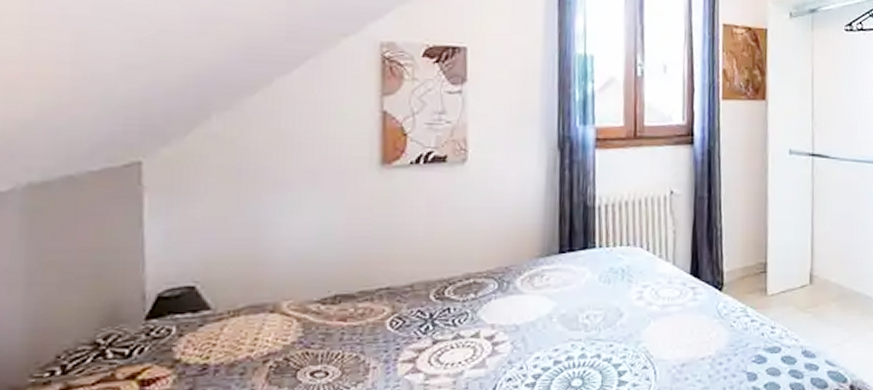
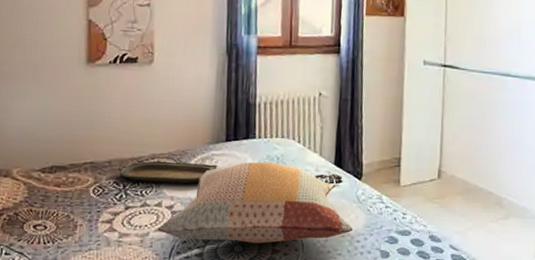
serving tray: none [422,282,550,308] -> present [117,161,218,184]
decorative pillow: none [474,276,714,376] -> present [157,162,353,243]

